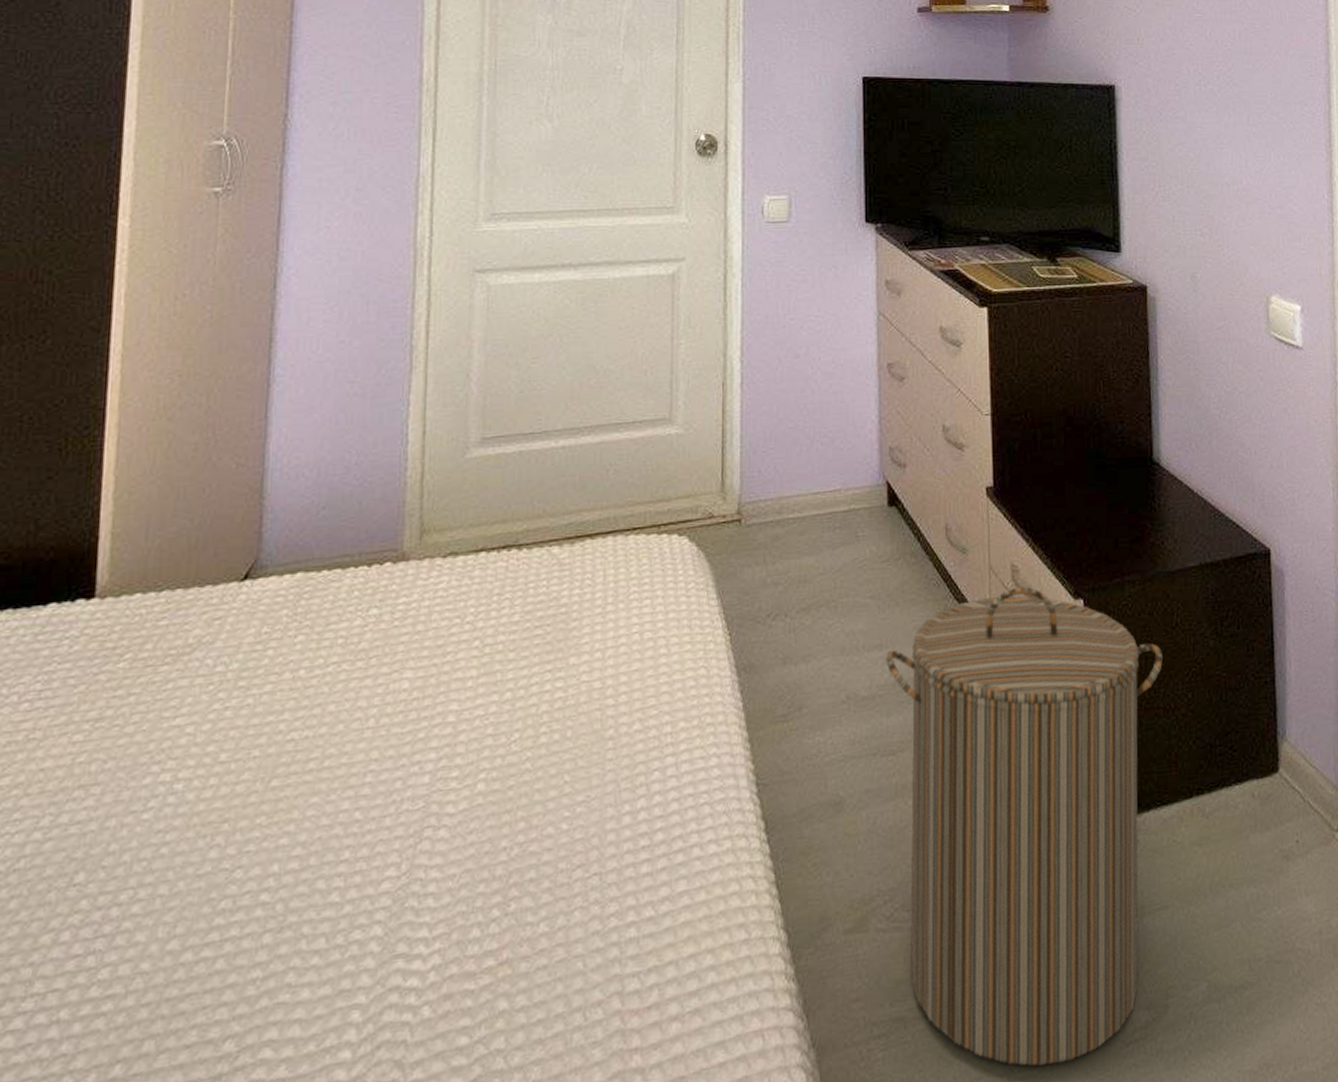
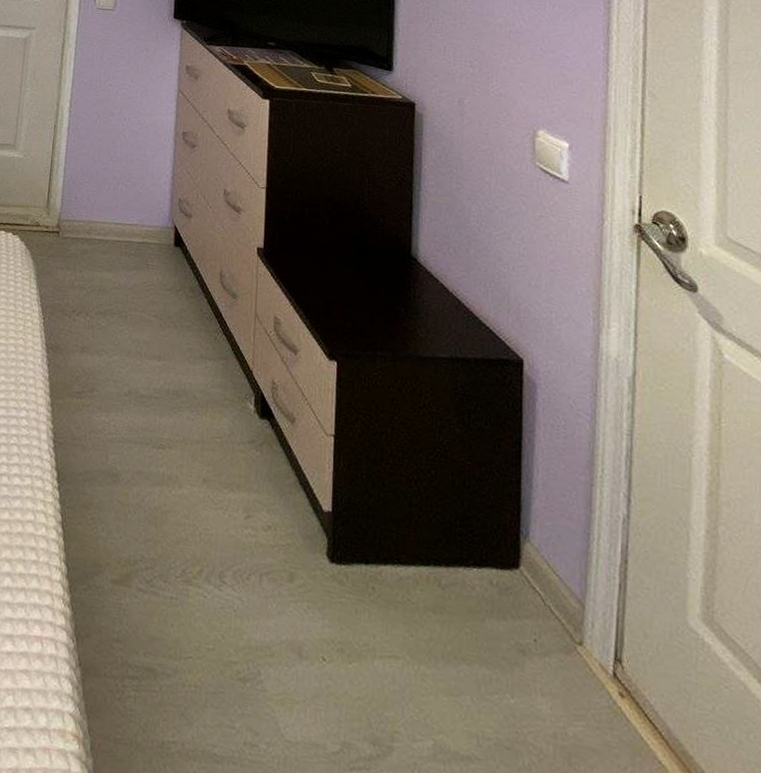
laundry hamper: present [886,586,1163,1067] -> none [162,337,408,763]

